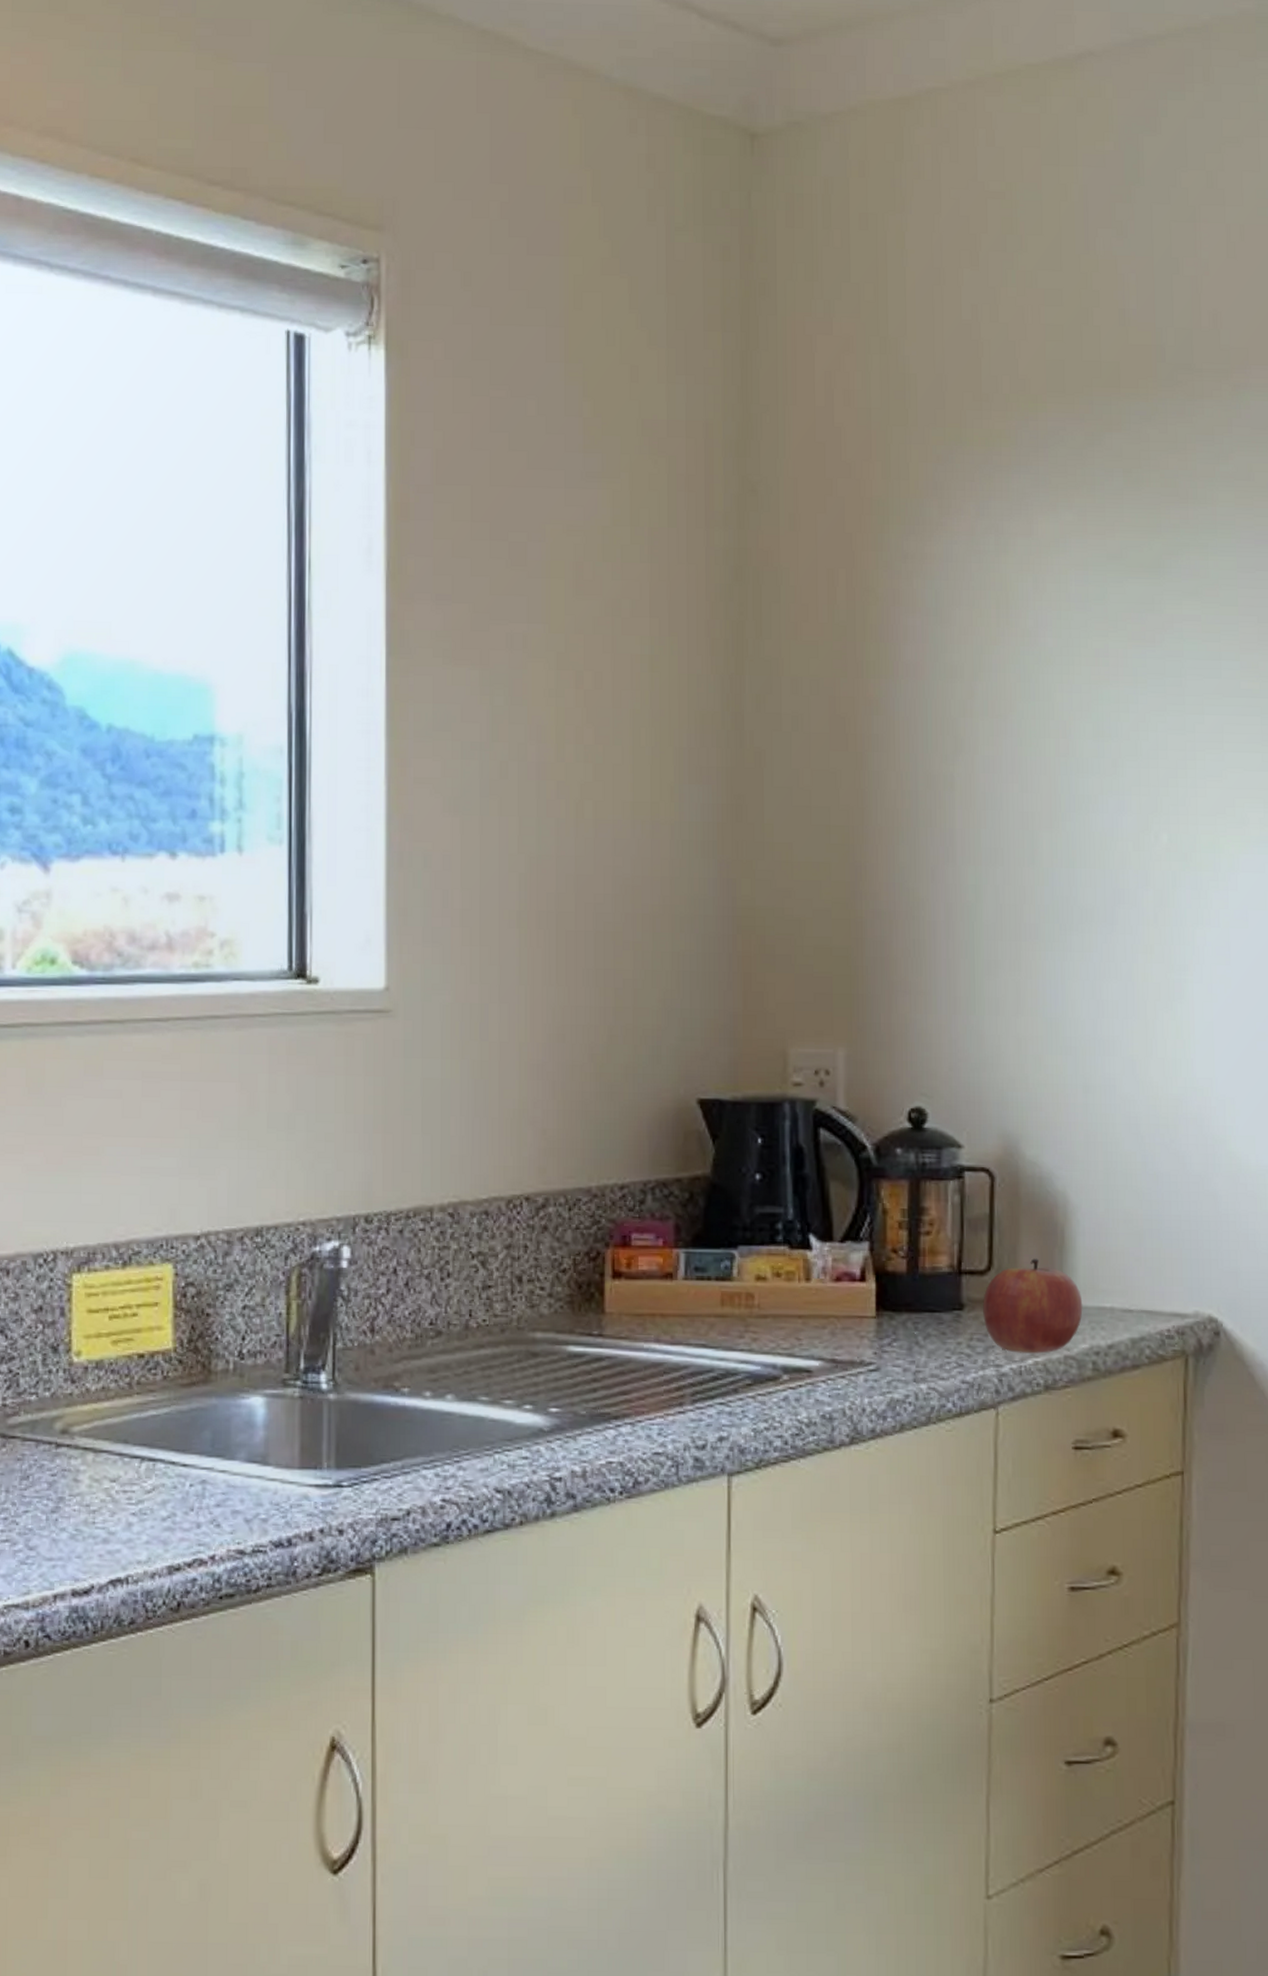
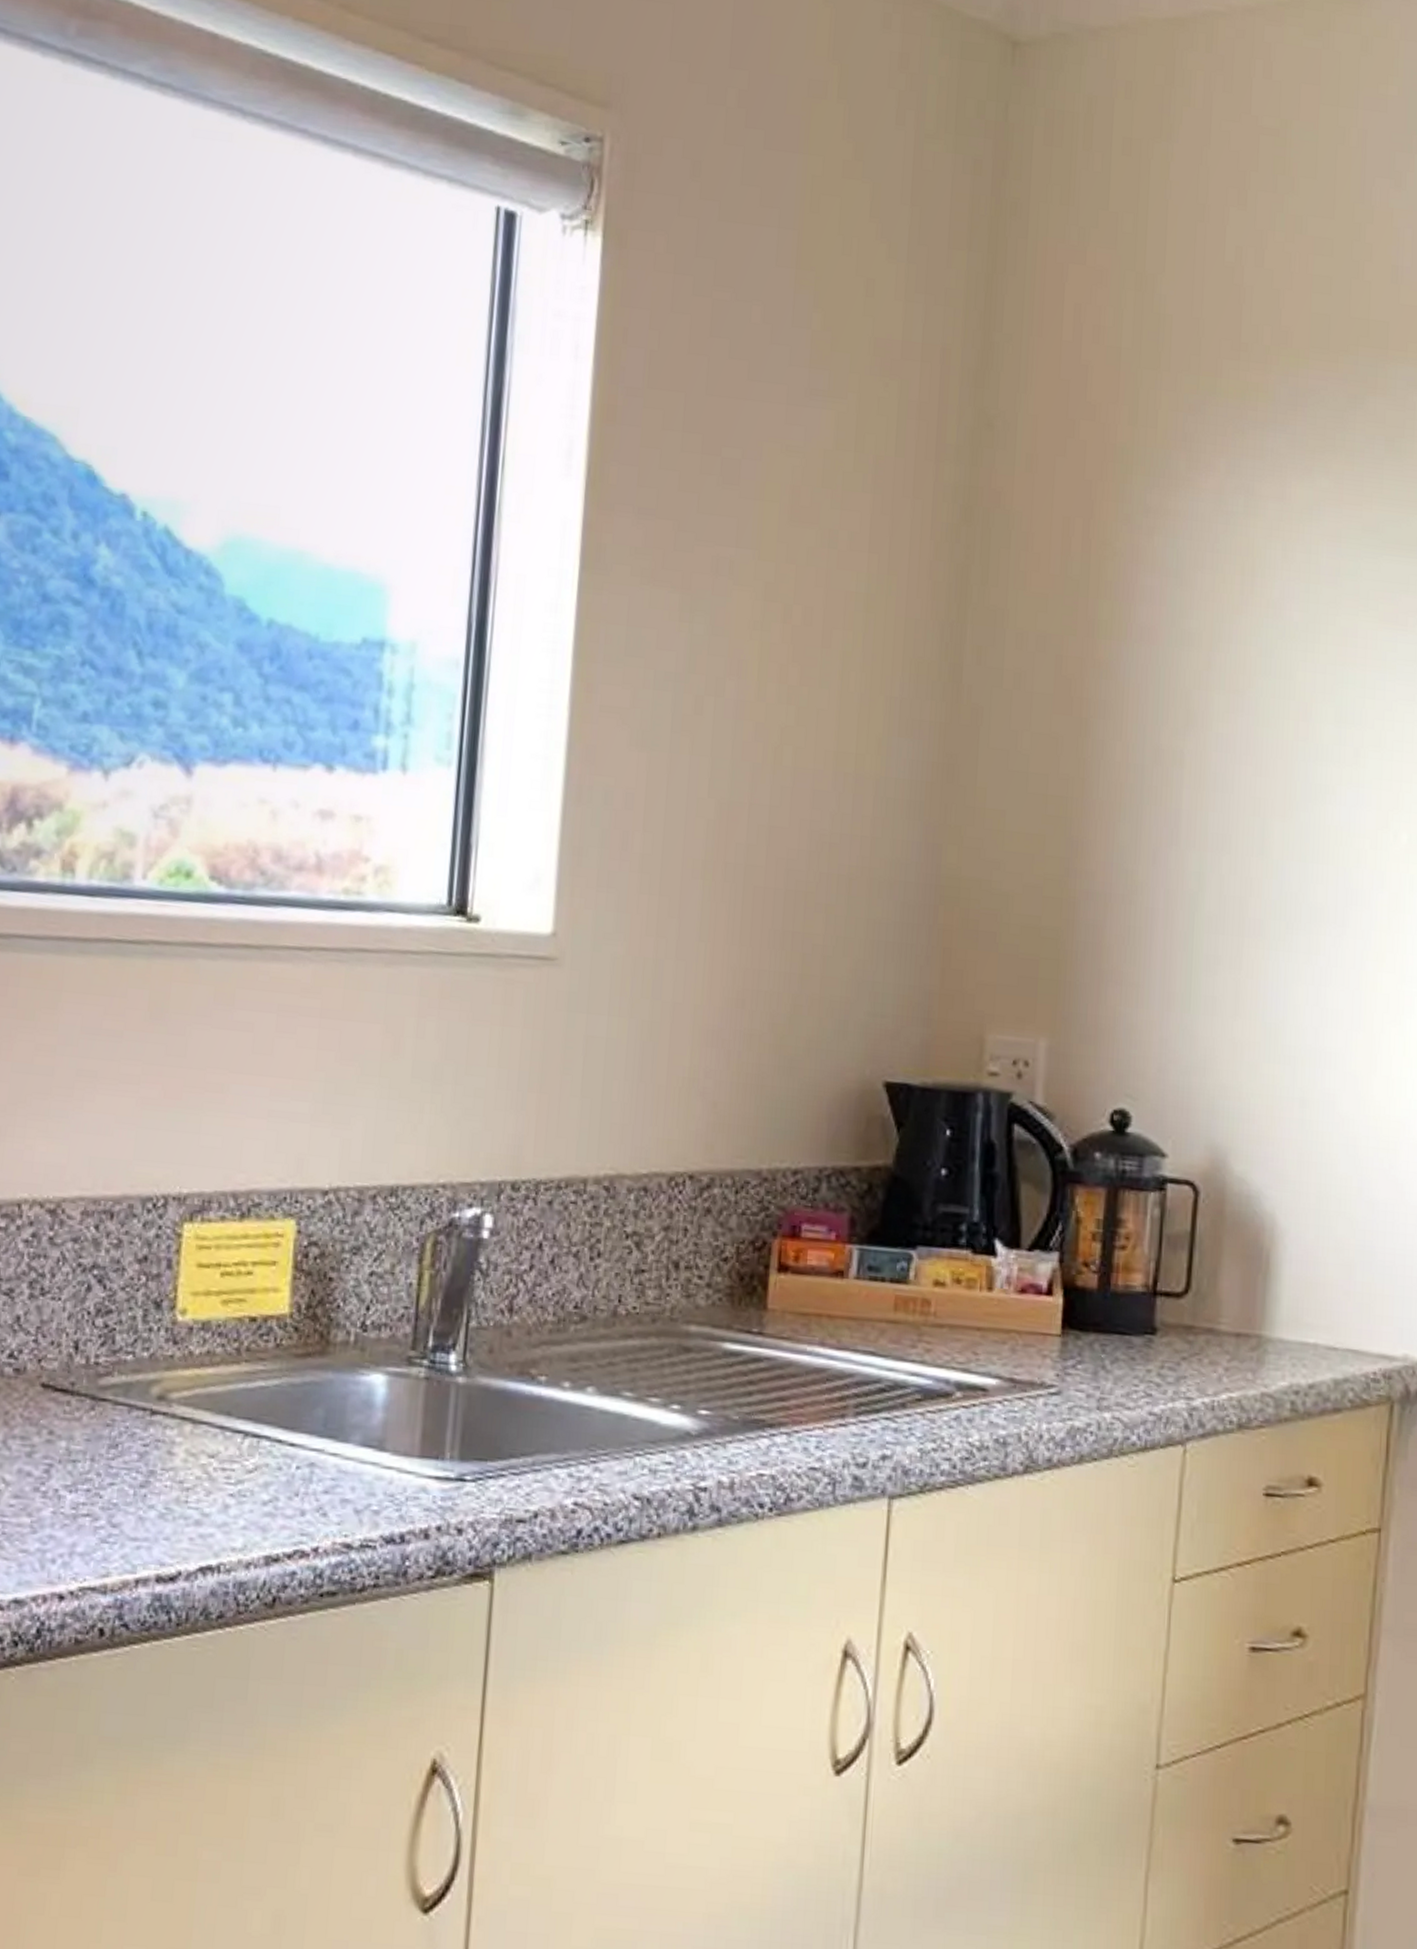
fruit: present [983,1258,1083,1354] -> none [1176,1283,1285,1389]

